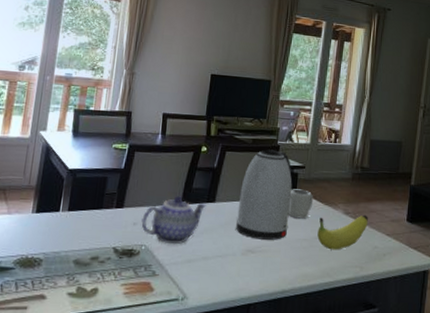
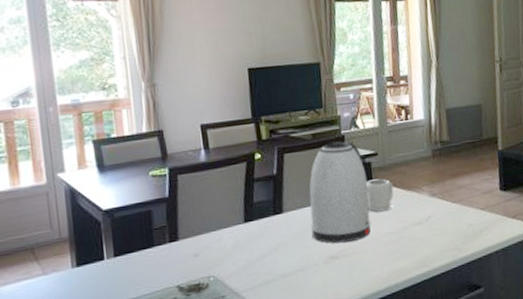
teapot: present [141,196,206,245] -> none [203,214,274,270]
fruit: present [317,214,368,250] -> none [404,192,458,238]

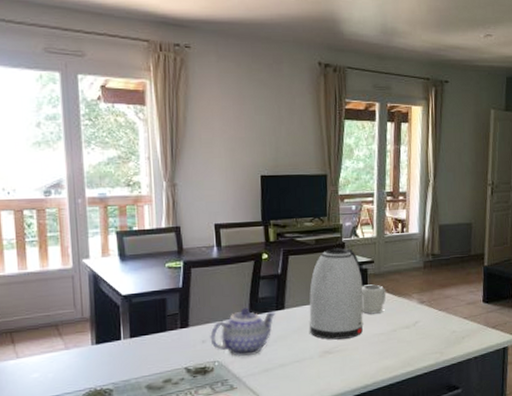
teapot: none [203,214,274,270] -> present [210,307,276,357]

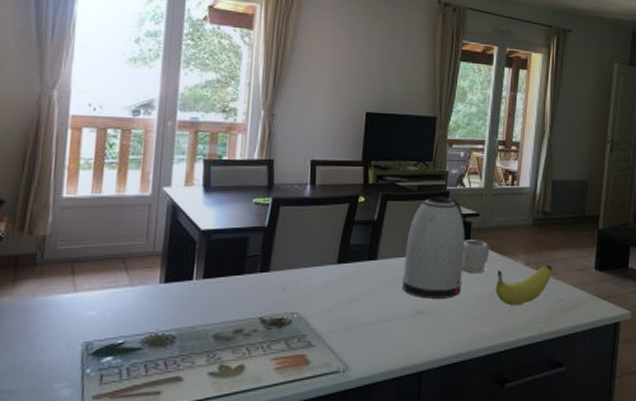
teapot: present [210,307,276,357] -> none [291,255,367,311]
fruit: none [394,301,444,340] -> present [496,264,552,306]

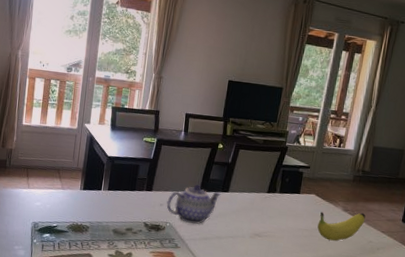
teapot: none [291,255,367,311] -> present [166,184,221,224]
kettle: present [403,196,465,299] -> none [246,149,298,228]
cup: present [461,240,490,273] -> none [292,185,317,212]

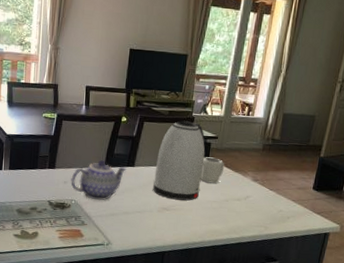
kettle: none [246,149,298,228] -> present [153,120,205,201]
cup: none [292,185,317,212] -> present [200,157,225,184]
fruit: present [317,212,366,241] -> none [226,182,276,212]

